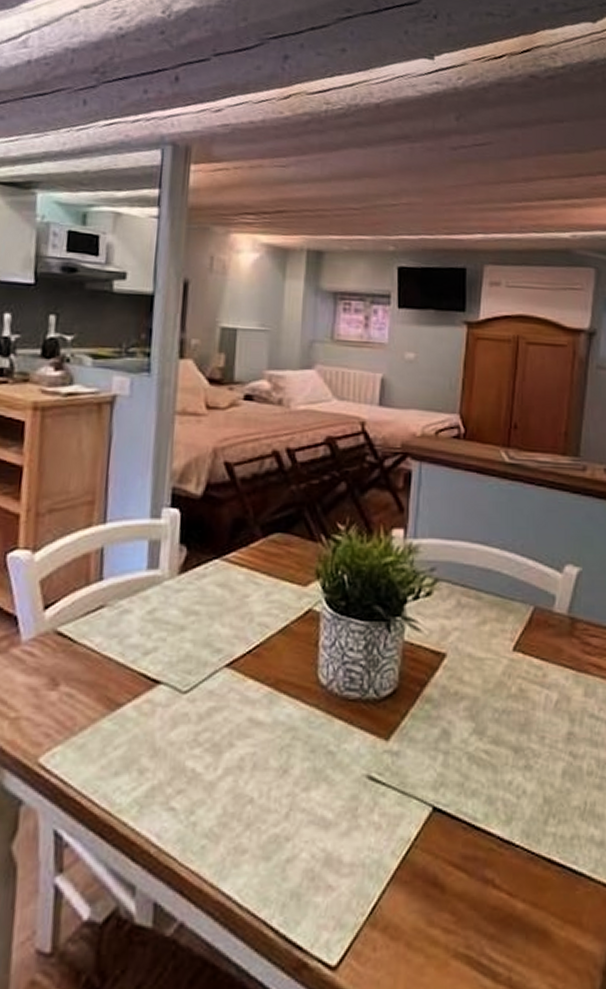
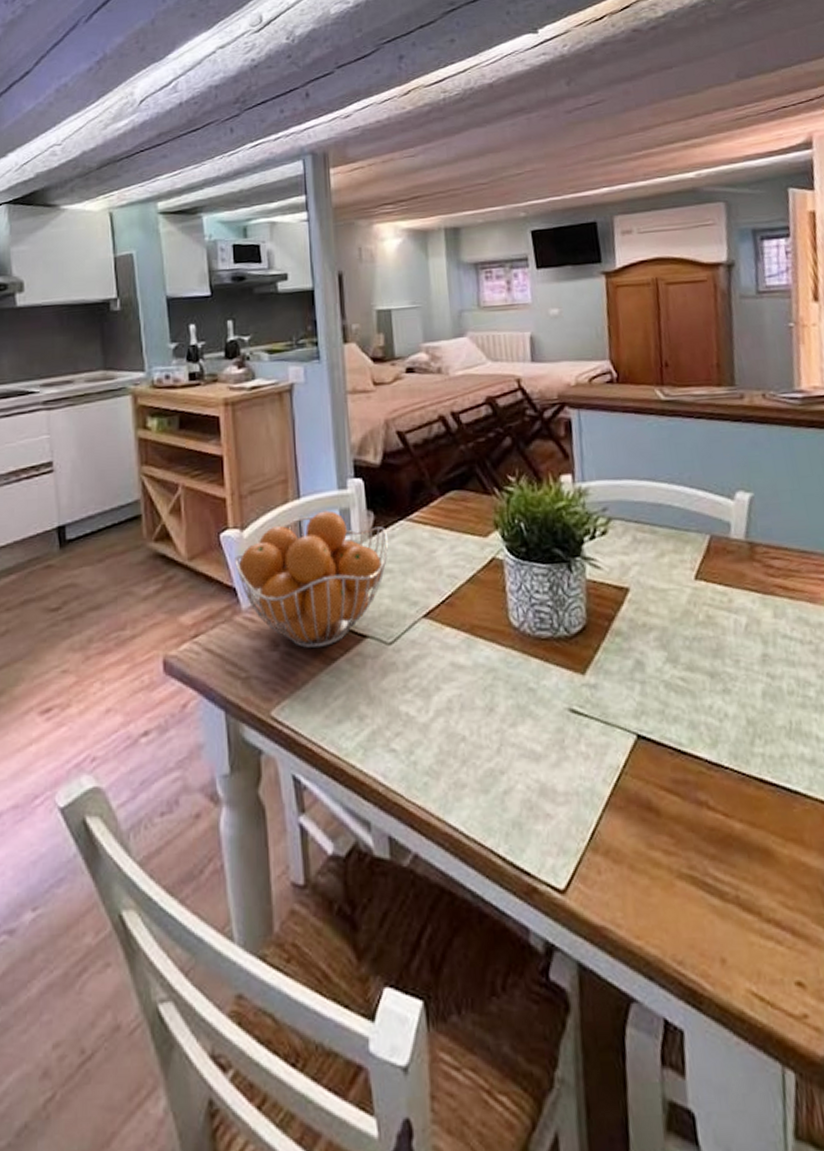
fruit basket: none [20,540,200,692] -> present [234,510,389,649]

